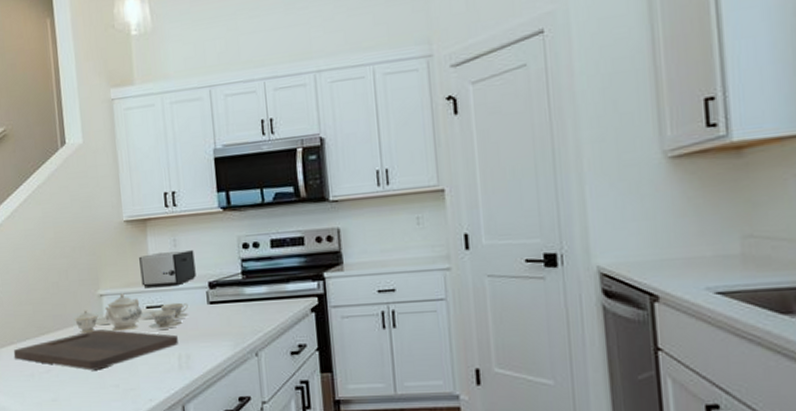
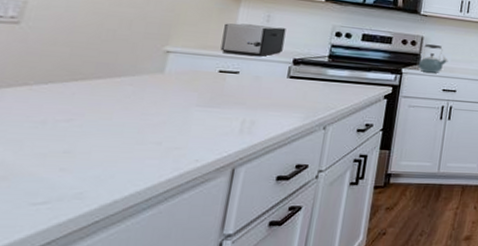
cutting board: present [13,329,178,371] -> none [22,84,247,125]
tea set: present [74,293,189,334] -> none [124,54,267,95]
kettle: none [340,235,377,273] -> present [418,44,449,73]

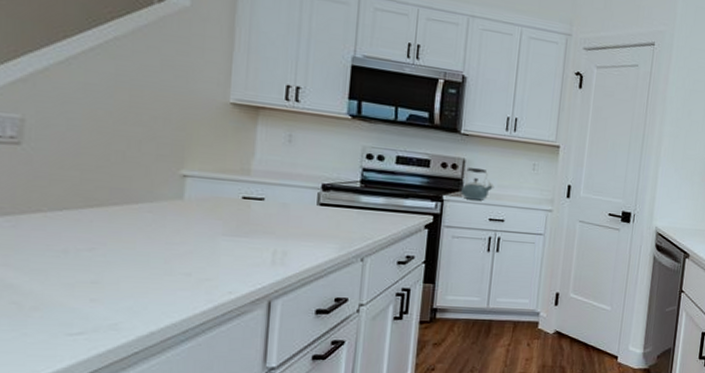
toaster: present [220,23,286,57] -> none [241,143,311,182]

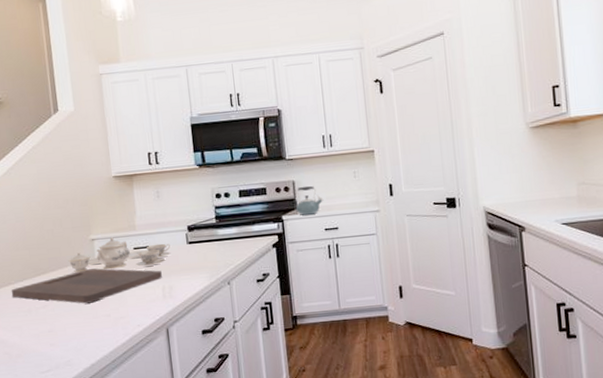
cutting board: none [39,211,276,255] -> present [11,268,162,304]
tea set: none [141,178,294,223] -> present [68,237,171,273]

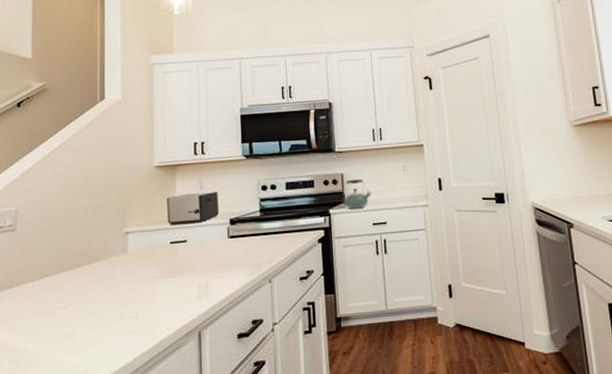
cutting board: present [11,268,162,304] -> none [29,264,199,304]
tea set: present [68,237,171,273] -> none [97,230,210,269]
toaster: none [127,200,177,232] -> present [167,192,219,225]

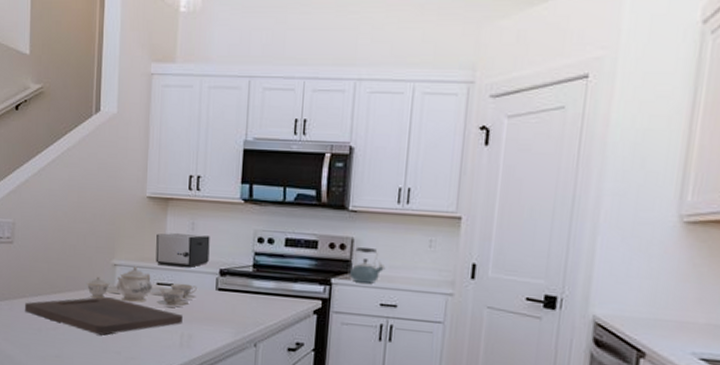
cutting board: none [29,264,199,304] -> present [24,296,183,335]
tea set: none [97,230,210,269] -> present [86,266,197,308]

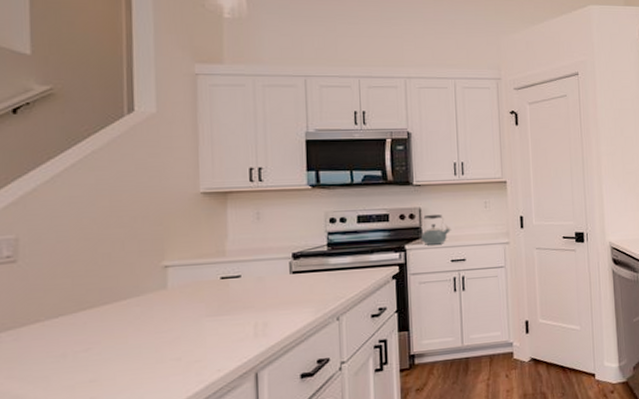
cutting board: present [24,296,183,335] -> none [38,301,255,346]
tea set: present [86,266,197,308] -> none [128,264,269,307]
toaster: present [155,233,210,268] -> none [216,223,279,258]

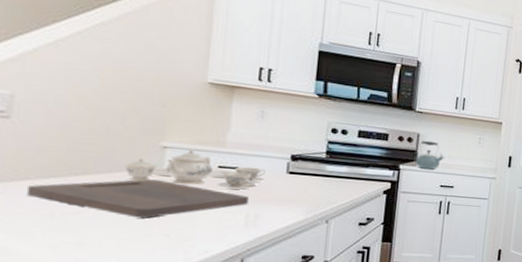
cutting board: none [38,301,255,346] -> present [26,179,249,219]
tea set: none [128,264,269,307] -> present [123,149,266,190]

